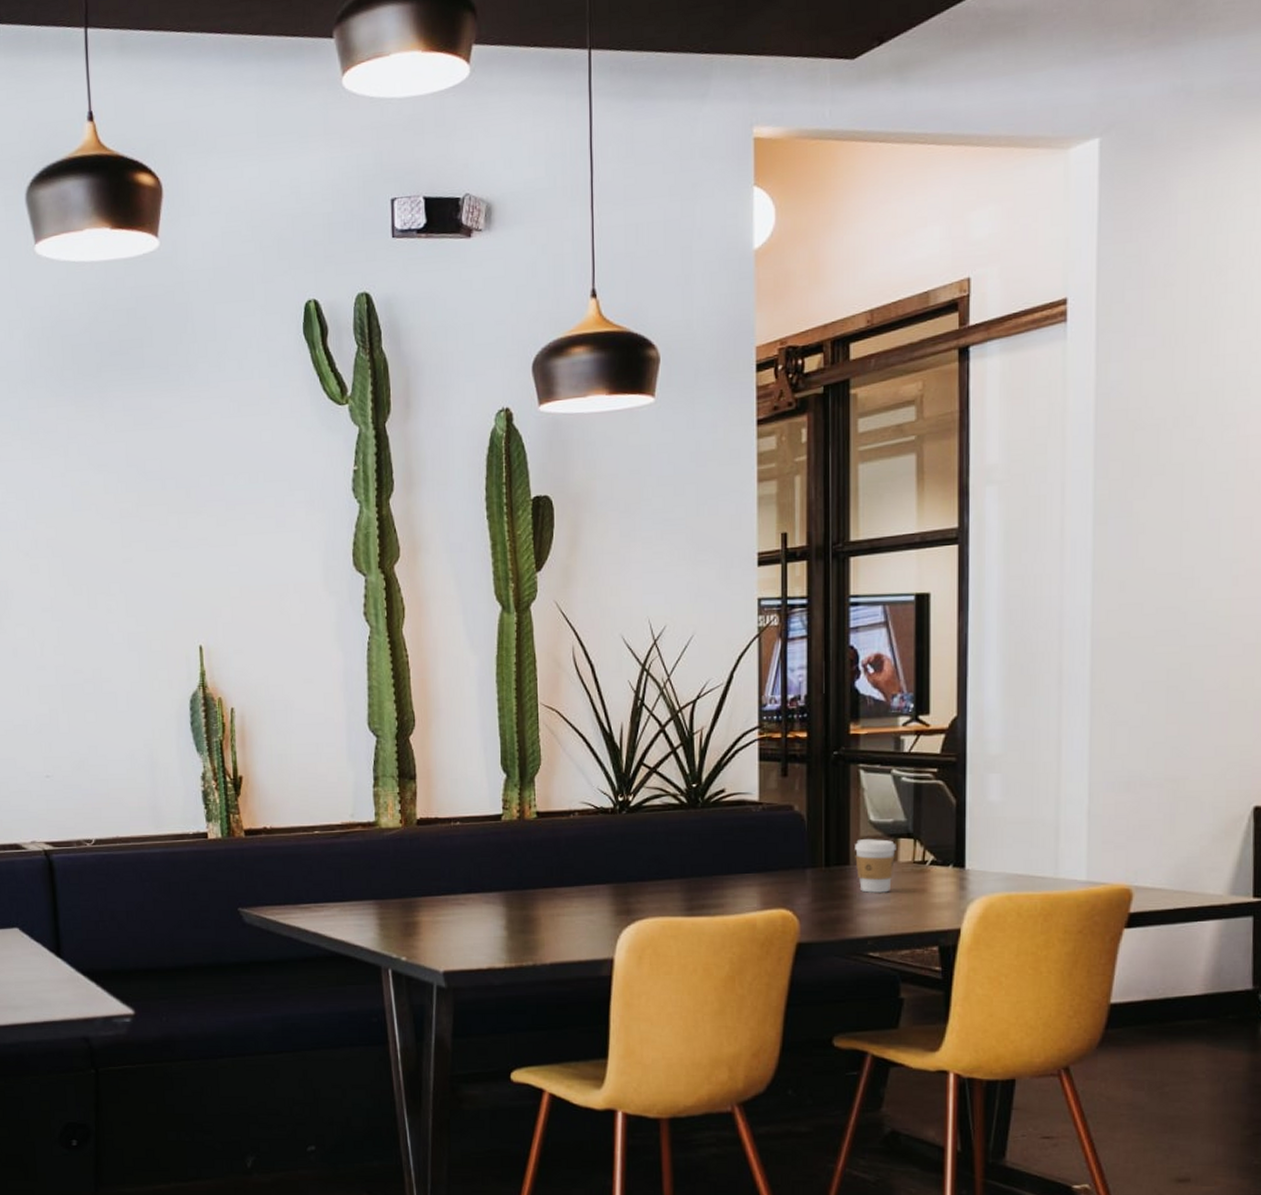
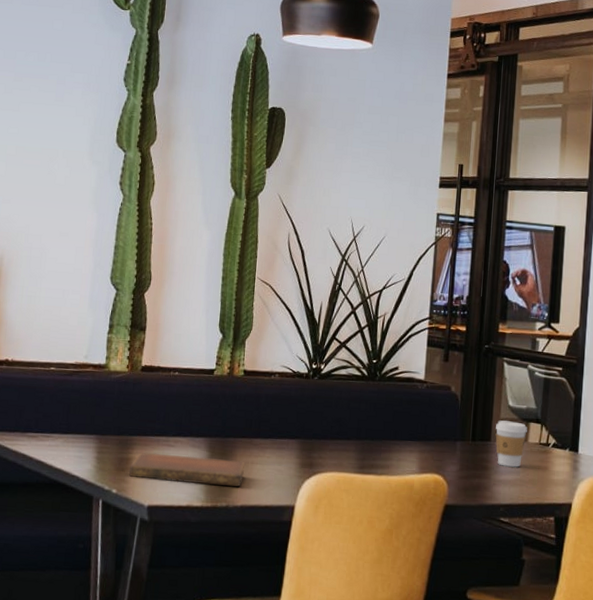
notebook: none [417,913,551,944] -> present [129,452,246,487]

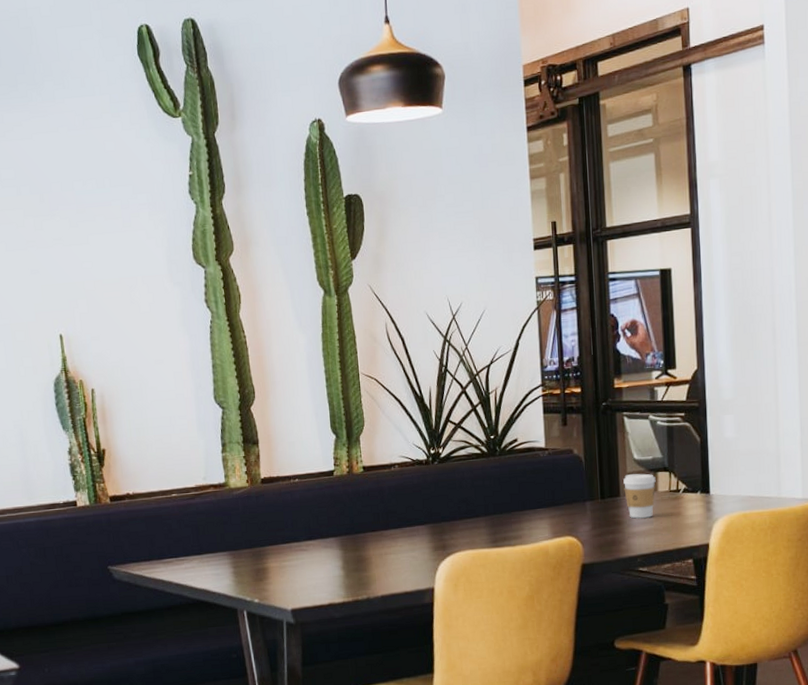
notebook: present [129,452,246,487] -> none [266,553,380,585]

